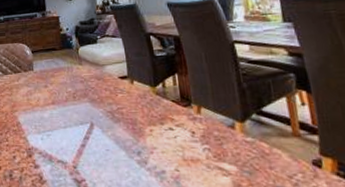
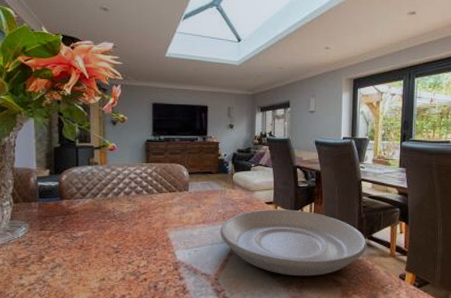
plate: none [71,83,258,164] -> present [220,209,367,277]

